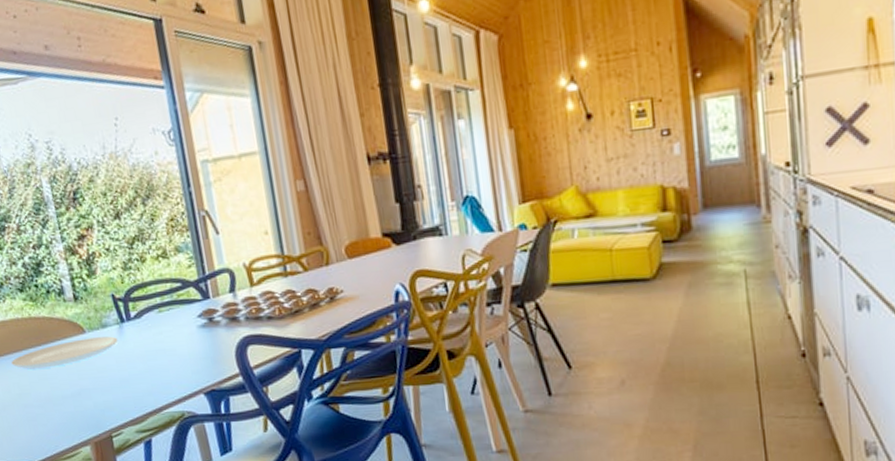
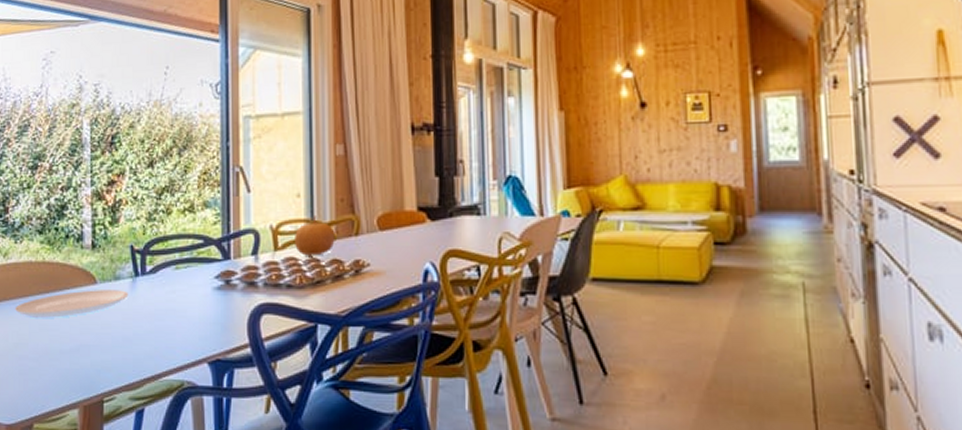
fruit: none [267,249,308,289] -> present [293,214,335,256]

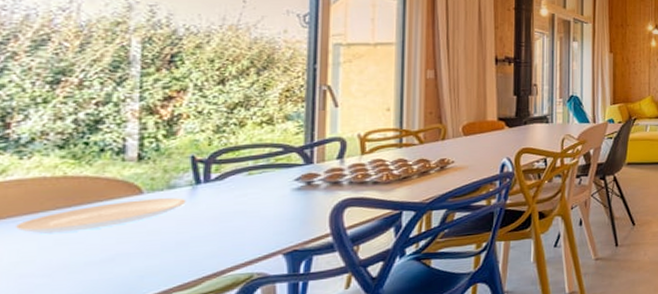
fruit: present [293,214,335,256] -> none [381,124,423,158]

